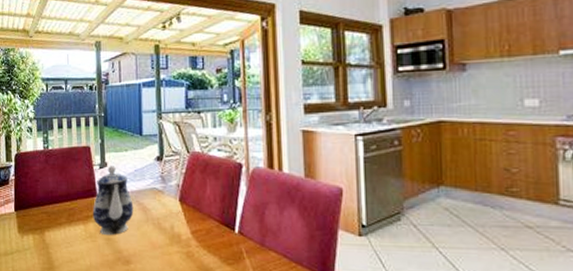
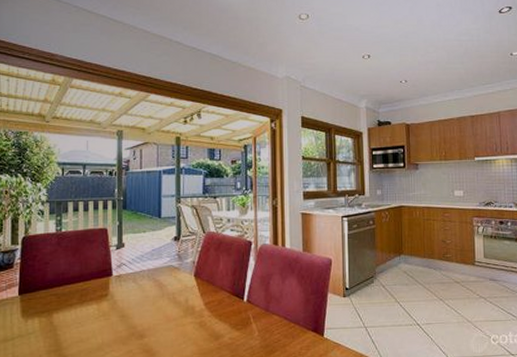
teapot: present [92,166,134,236] -> none [107,246,150,313]

